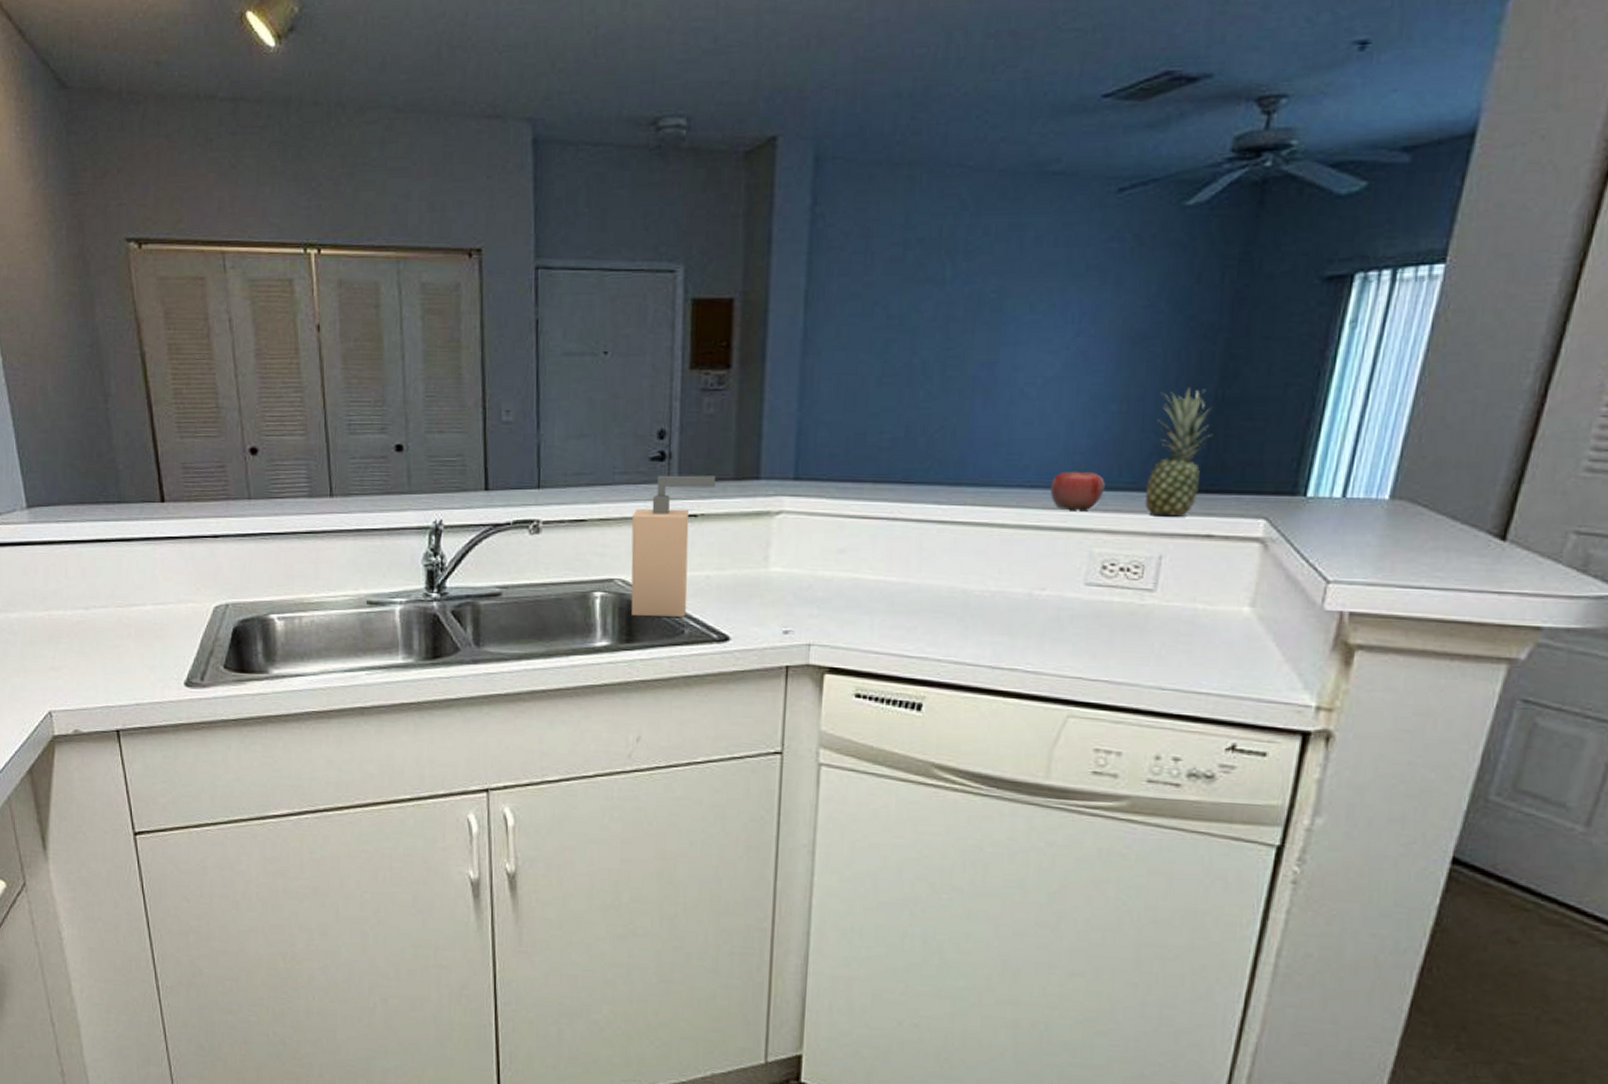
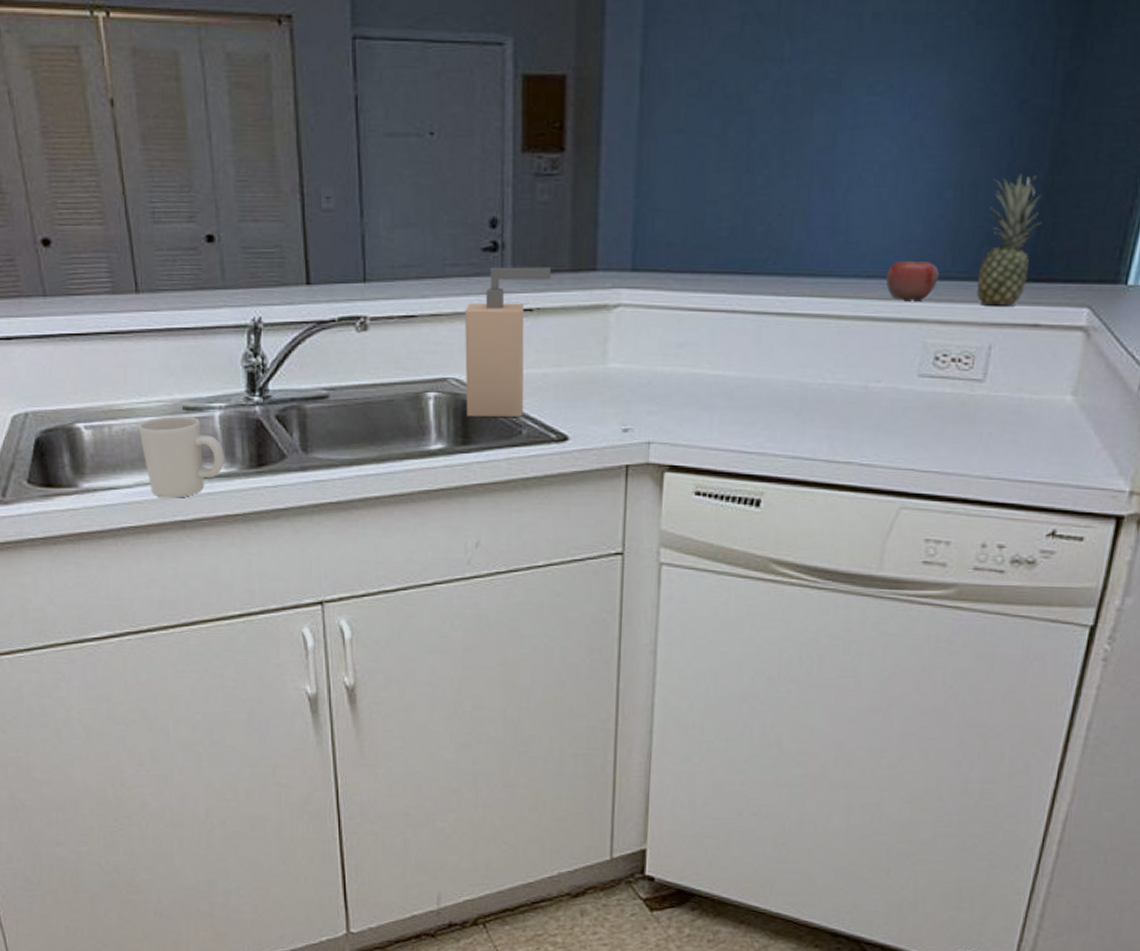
mug: none [326,609,403,686] -> present [138,416,225,498]

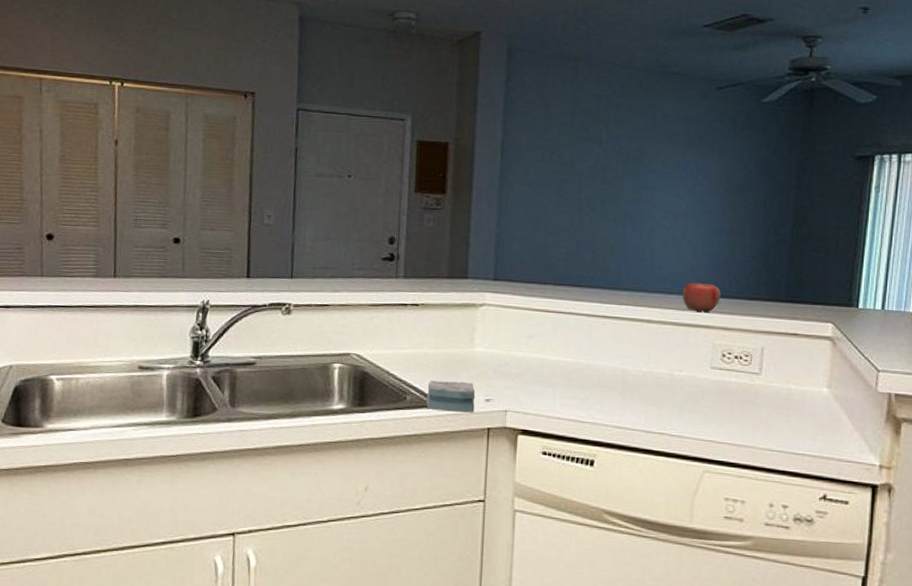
mug: present [138,416,225,498] -> none [100,373,167,440]
soap dispenser: present [465,266,552,418] -> none [363,272,434,386]
sponge: none [547,408,610,447] -> present [426,380,476,413]
fruit: present [975,174,1042,306] -> none [749,226,792,319]

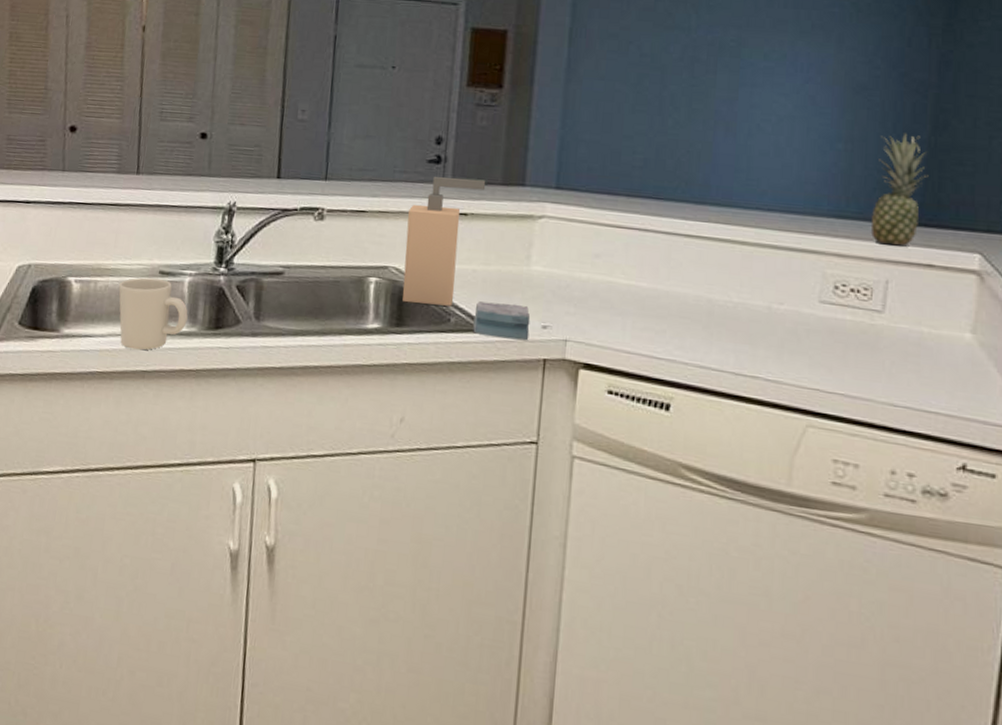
mug: none [100,373,167,440] -> present [118,277,188,351]
soap dispenser: none [363,272,434,386] -> present [402,176,486,306]
fruit: present [682,278,721,312] -> none [785,193,835,235]
fruit: none [749,226,792,319] -> present [870,133,929,246]

